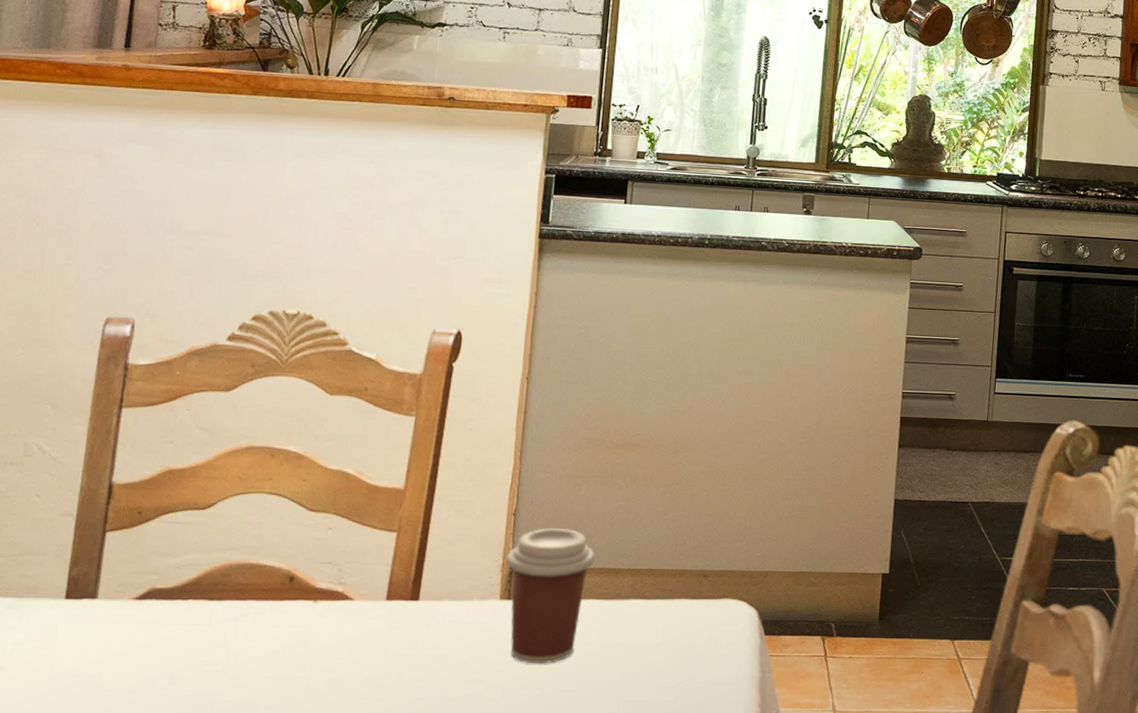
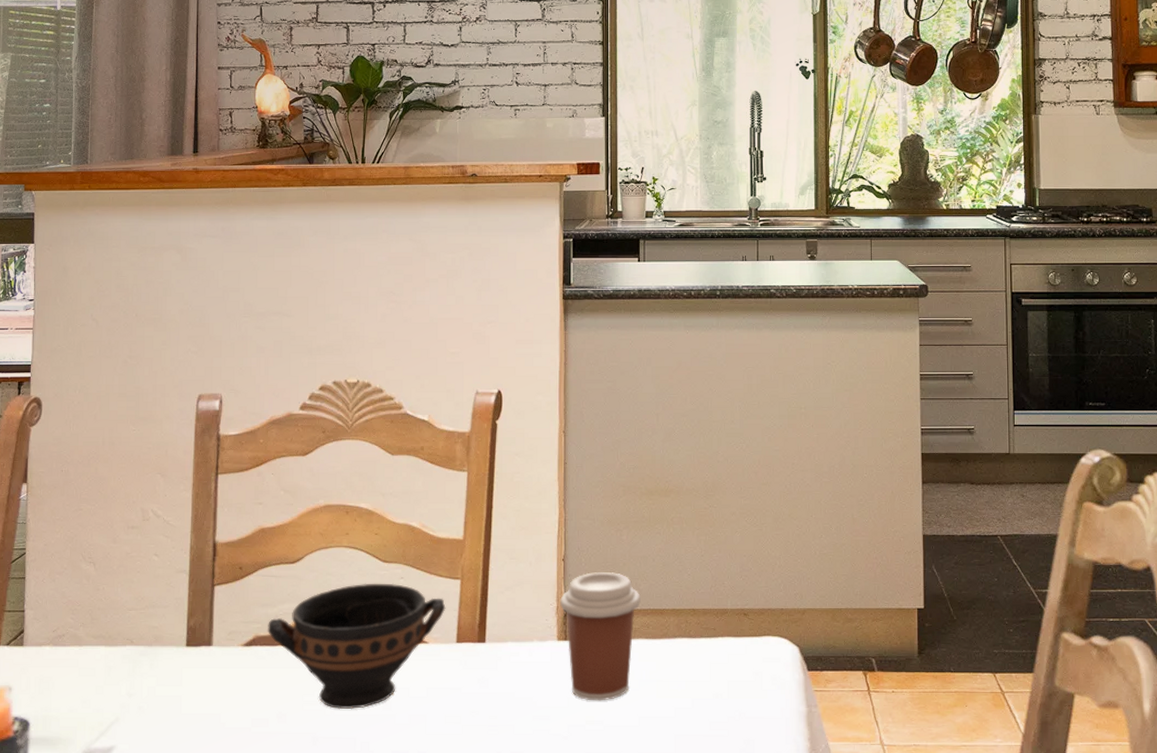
bowl: none [165,533,378,671] -> present [267,583,446,710]

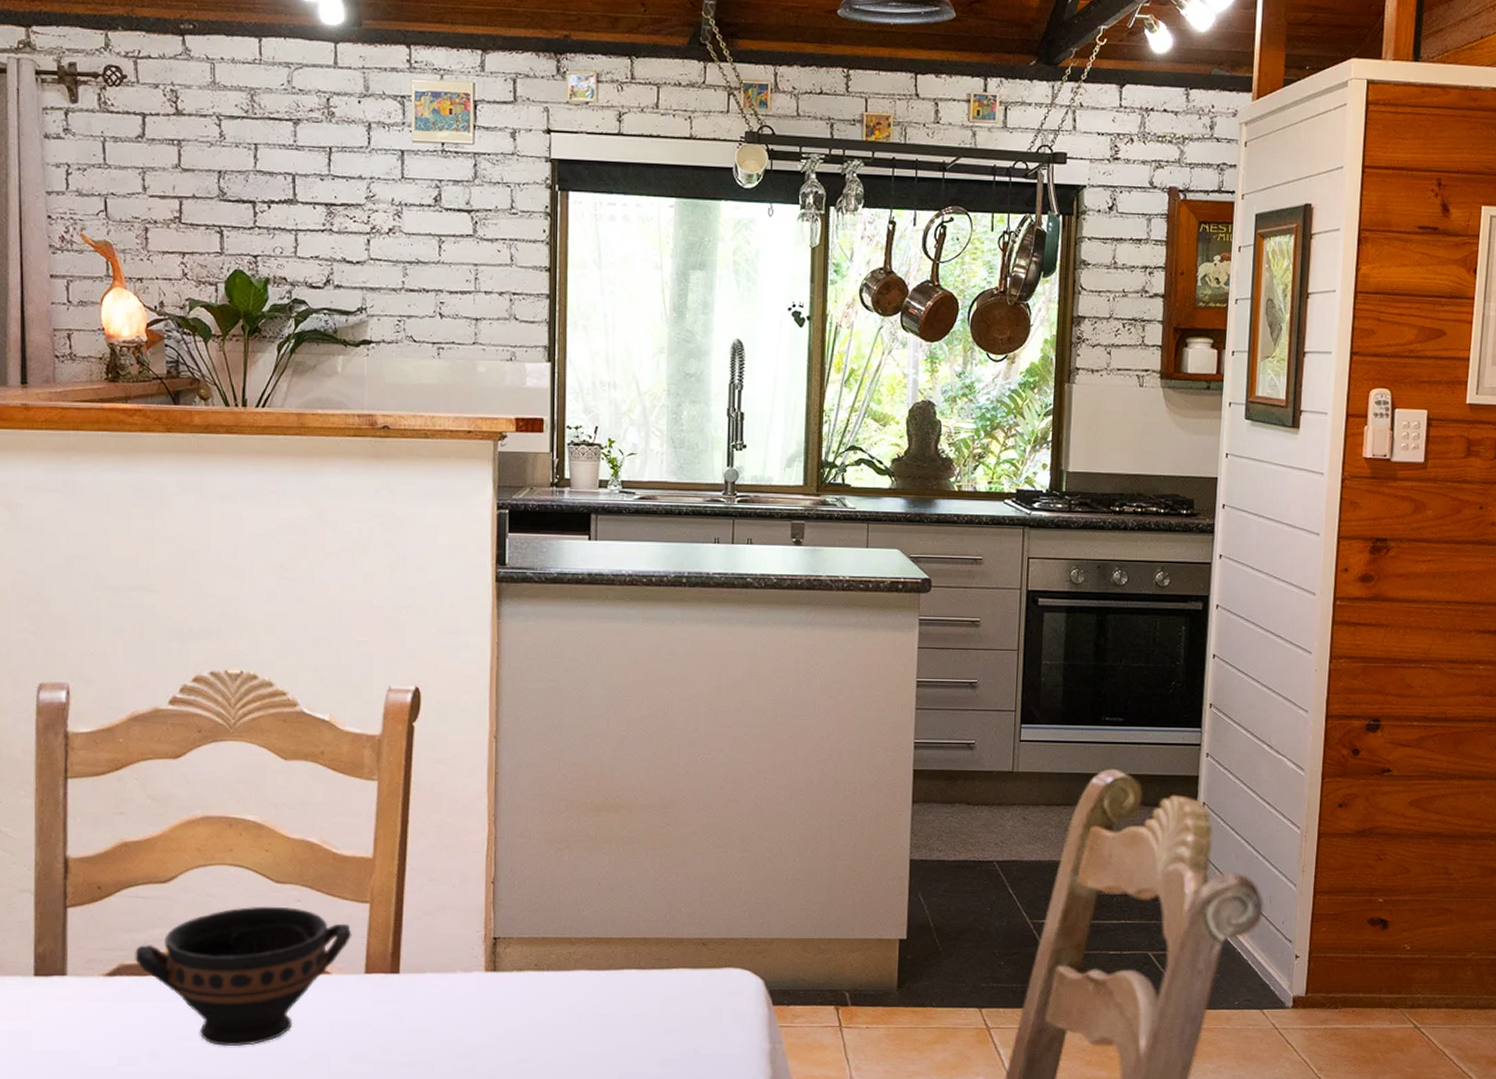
coffee cup: present [560,572,641,701] -> none [488,897,583,1037]

